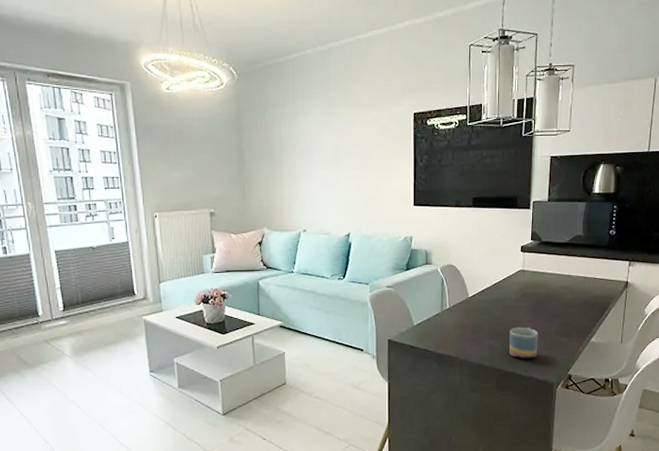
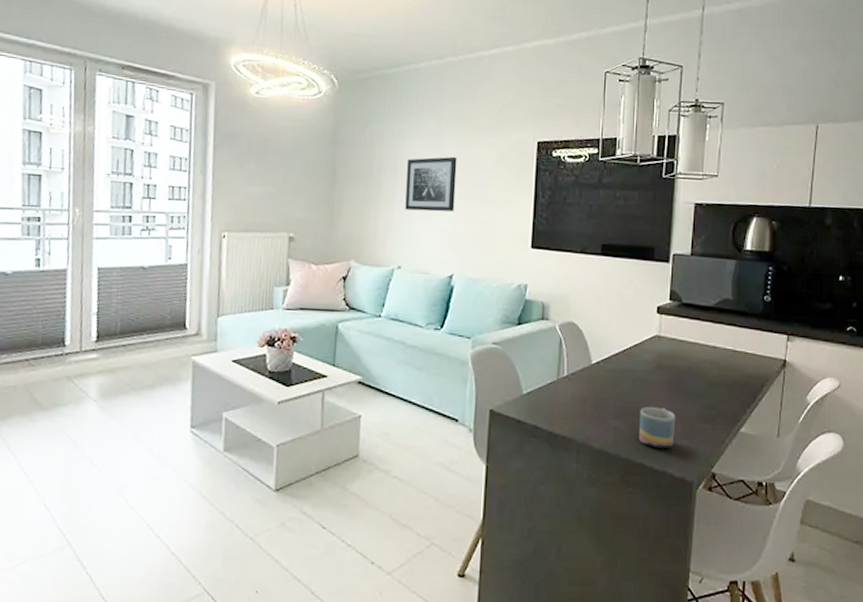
wall art: none [303,132,347,182] -> present [405,156,457,212]

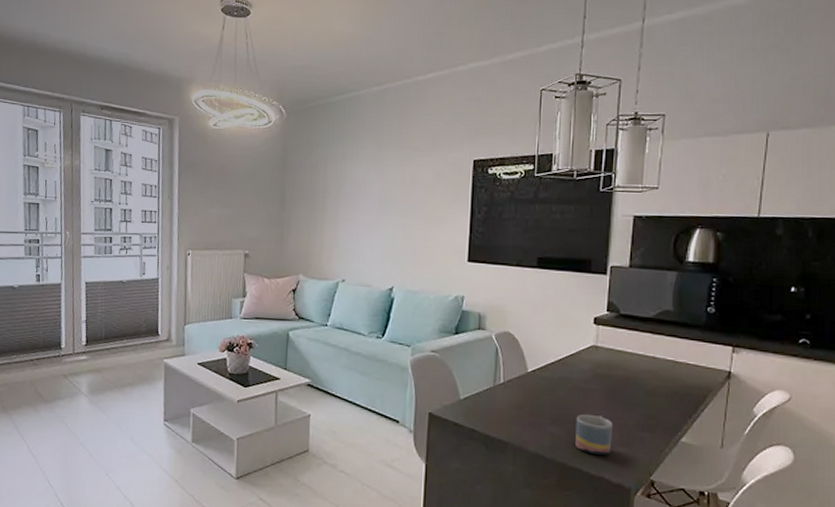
wall art: present [405,156,457,212] -> none [348,177,396,229]

